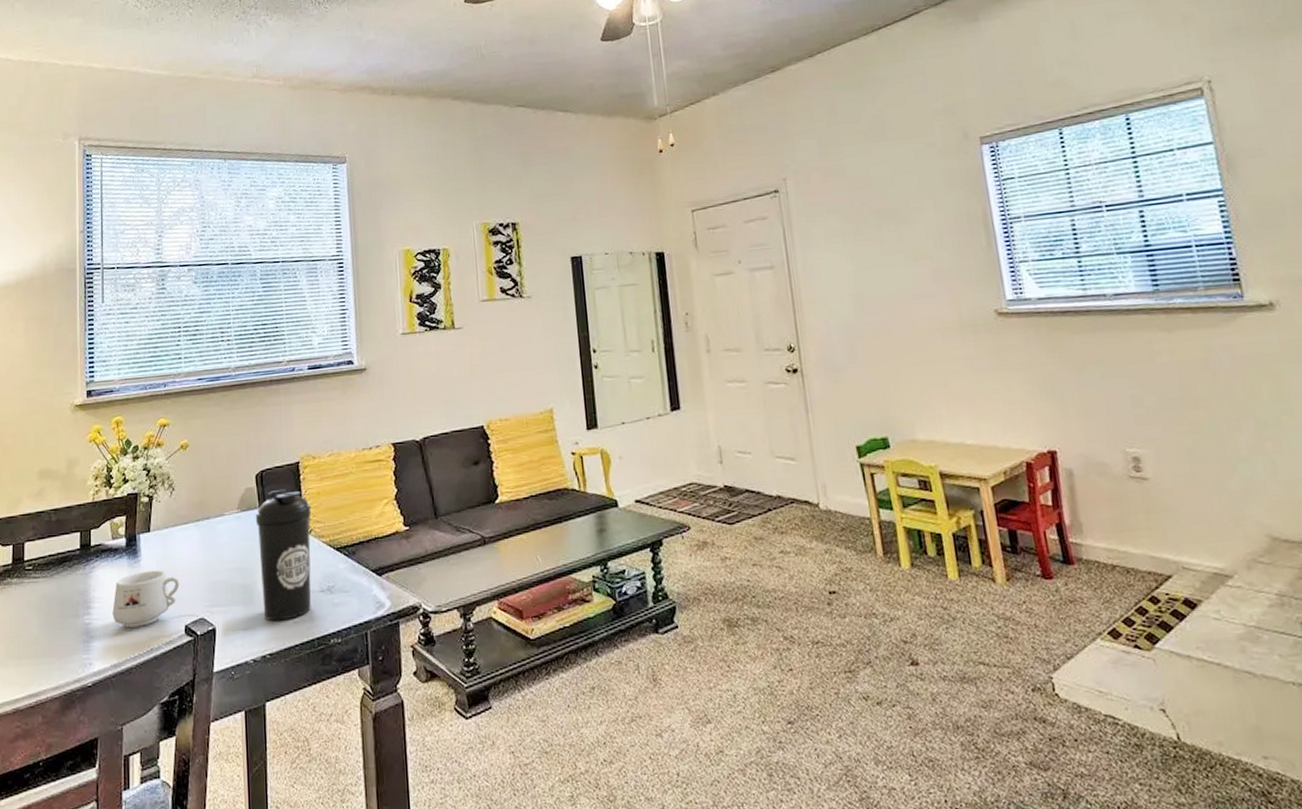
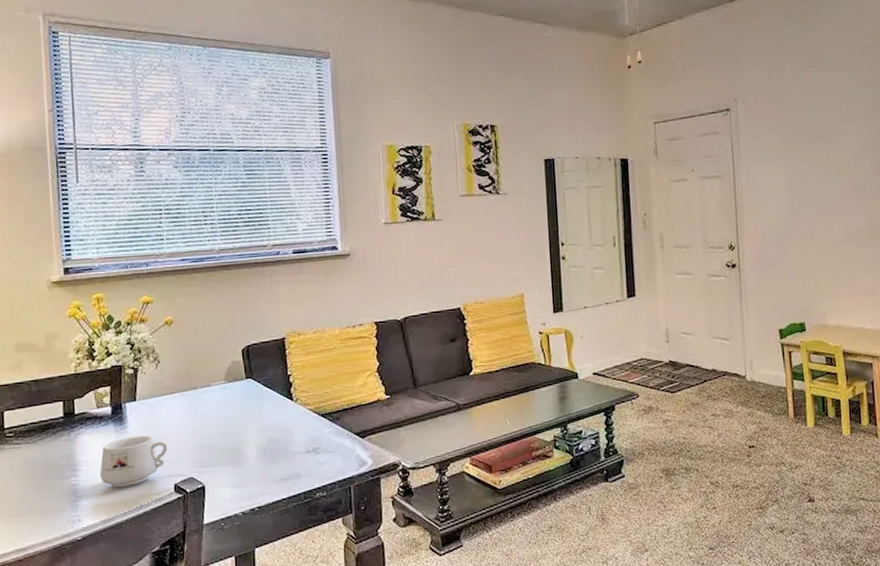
water bottle: present [255,488,312,621] -> none [242,362,298,479]

